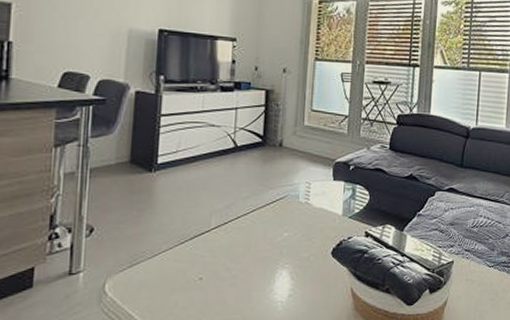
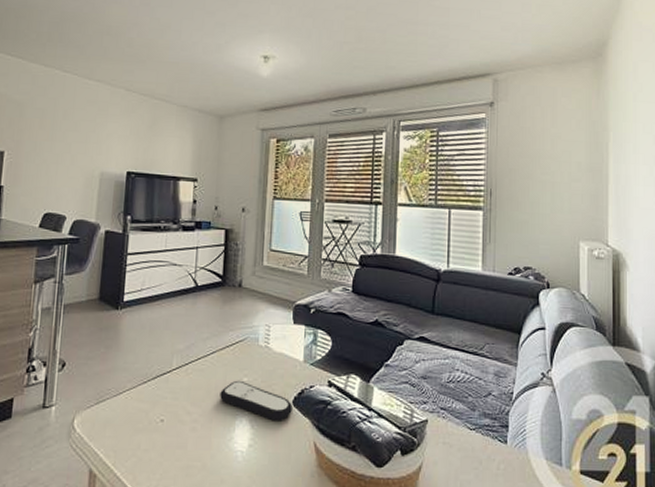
remote control: none [260,236,331,272] -> present [220,380,292,421]

